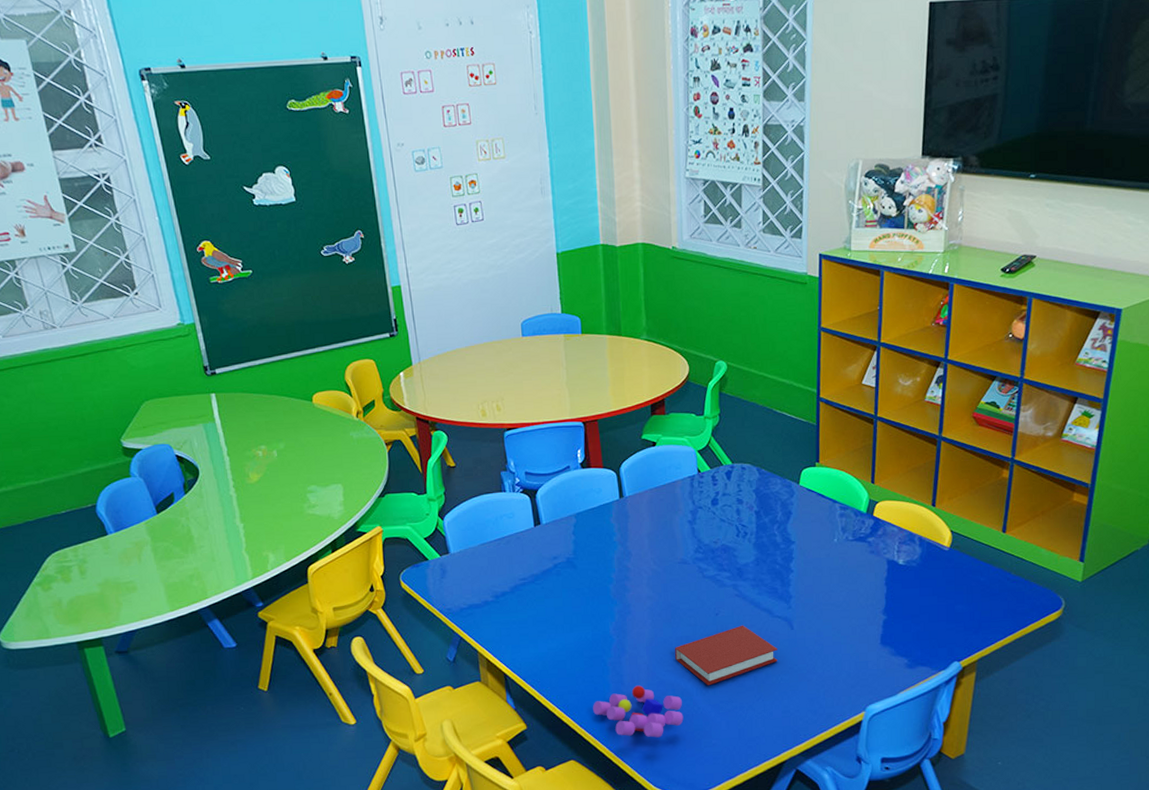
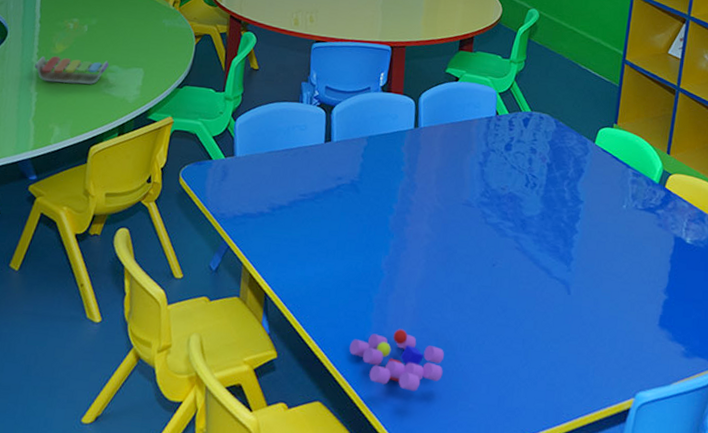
toy xylophone: none [234,482,308,512] -> present [34,55,110,84]
book: present [675,625,778,686] -> none [444,281,552,342]

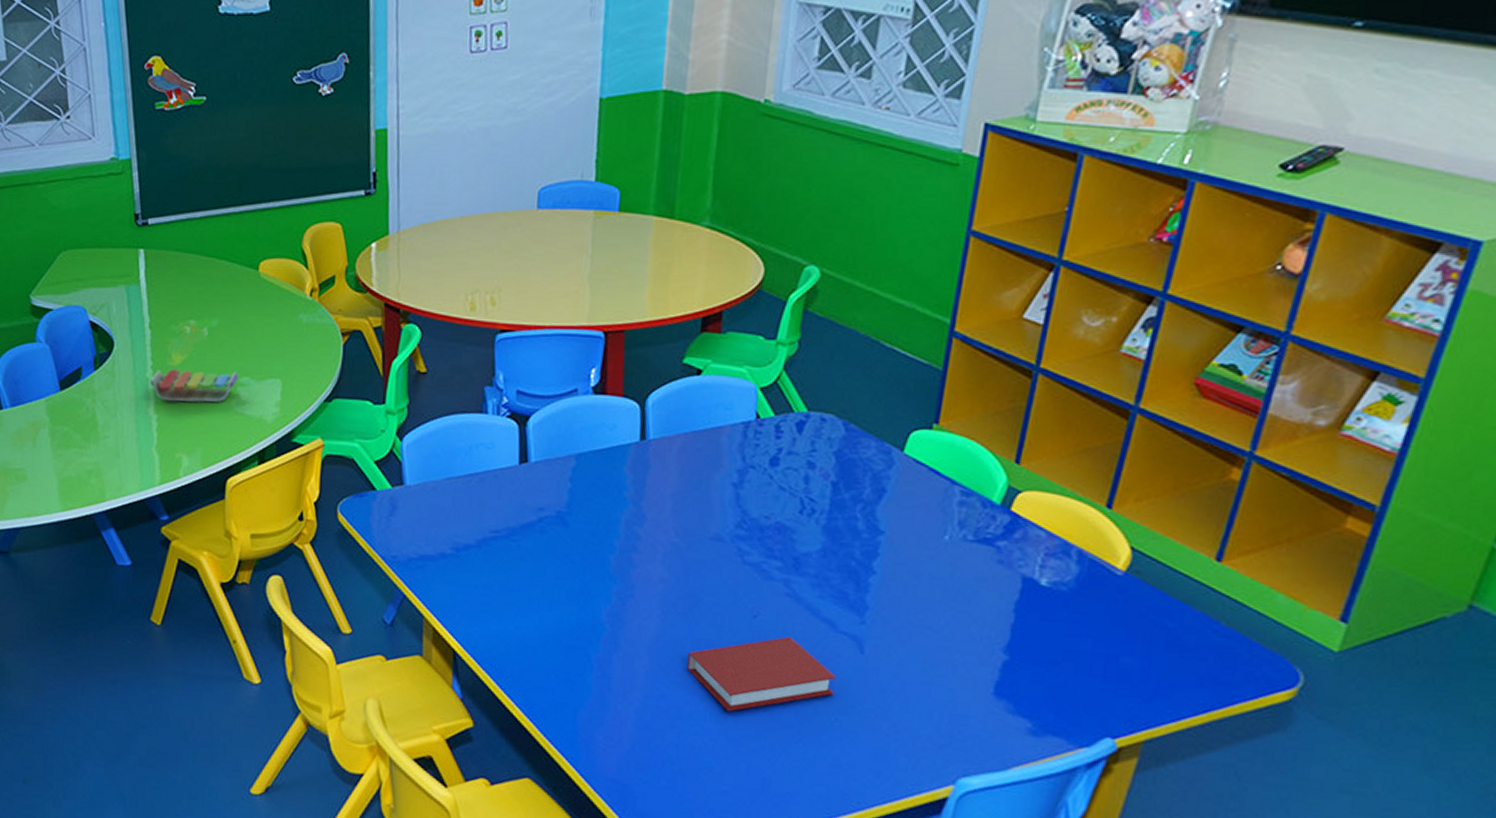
toy blocks: present [349,329,444,391] -> none [564,695,688,770]
book: none [444,281,552,342] -> present [687,636,837,712]

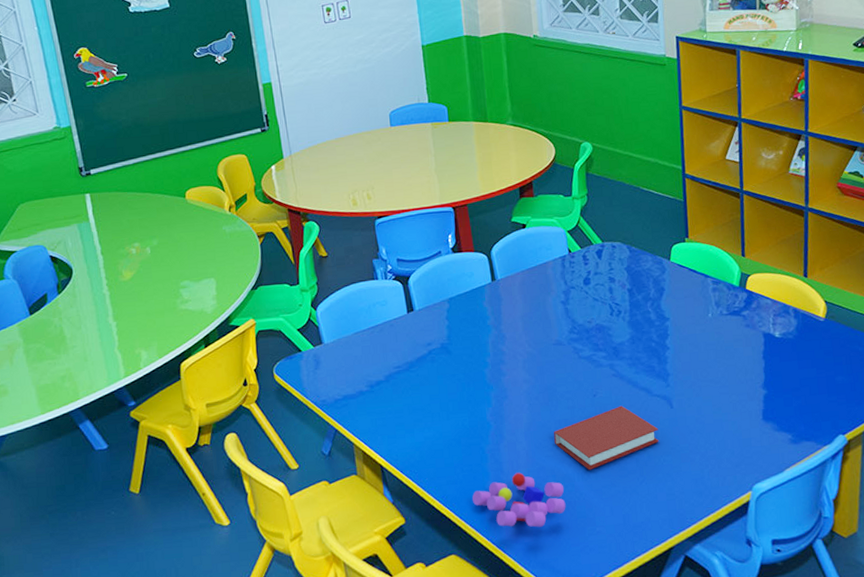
toy xylophone: present [150,368,239,403] -> none [107,277,181,310]
toy blocks: none [564,695,688,770] -> present [472,472,566,527]

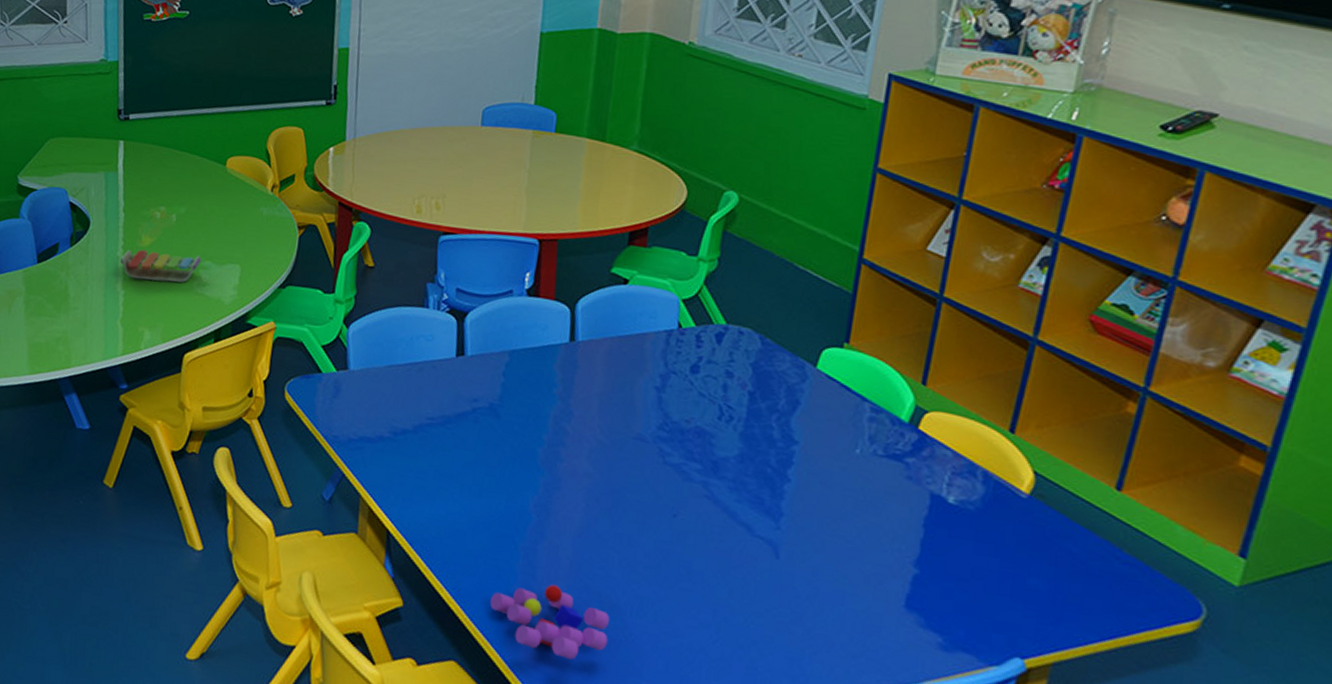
toy xylophone: none [107,277,181,310] -> present [120,249,202,283]
book: present [554,405,659,470] -> none [609,537,754,608]

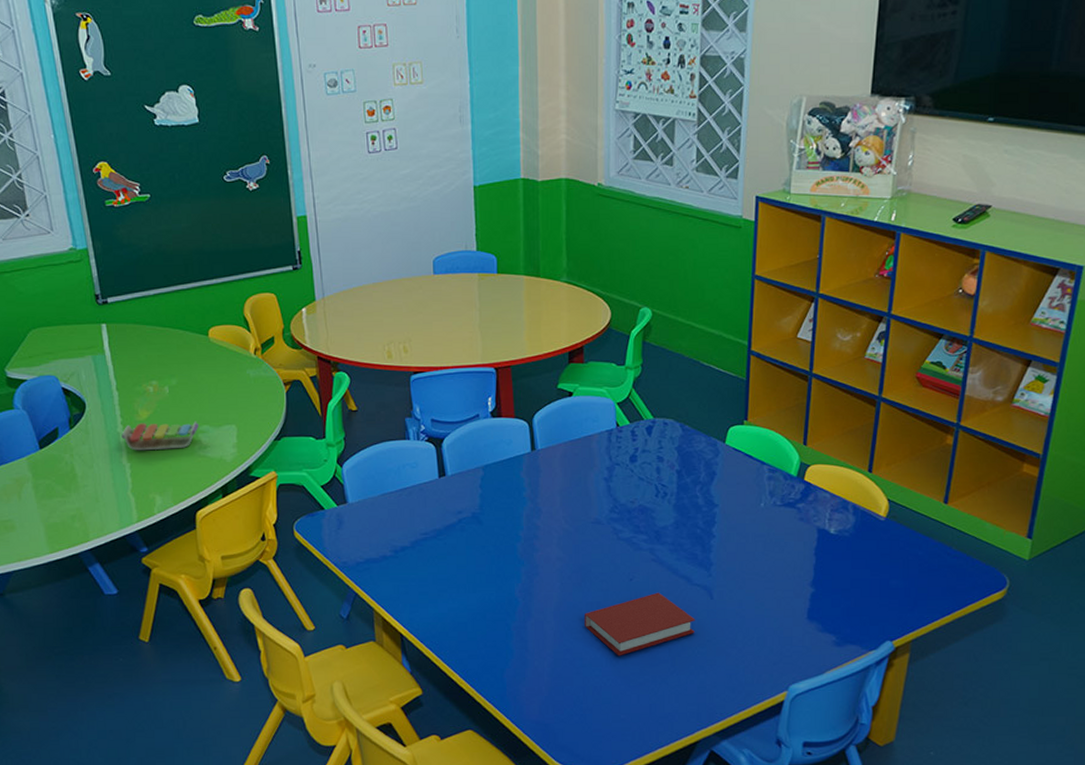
toy blocks: present [490,584,609,660] -> none [494,653,591,710]
book: none [609,537,754,608] -> present [585,592,696,656]

